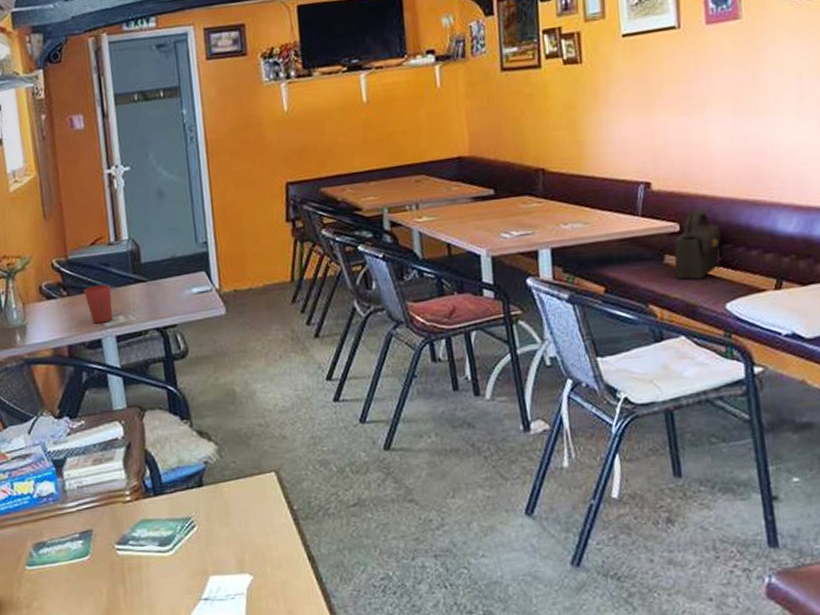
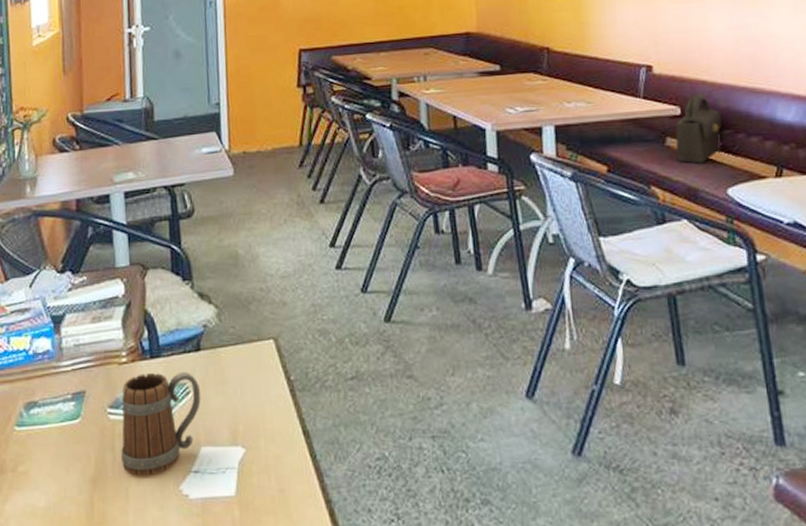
cup: present [83,284,113,324] -> none [96,140,123,179]
beer mug: none [128,506,207,606] -> present [121,371,201,476]

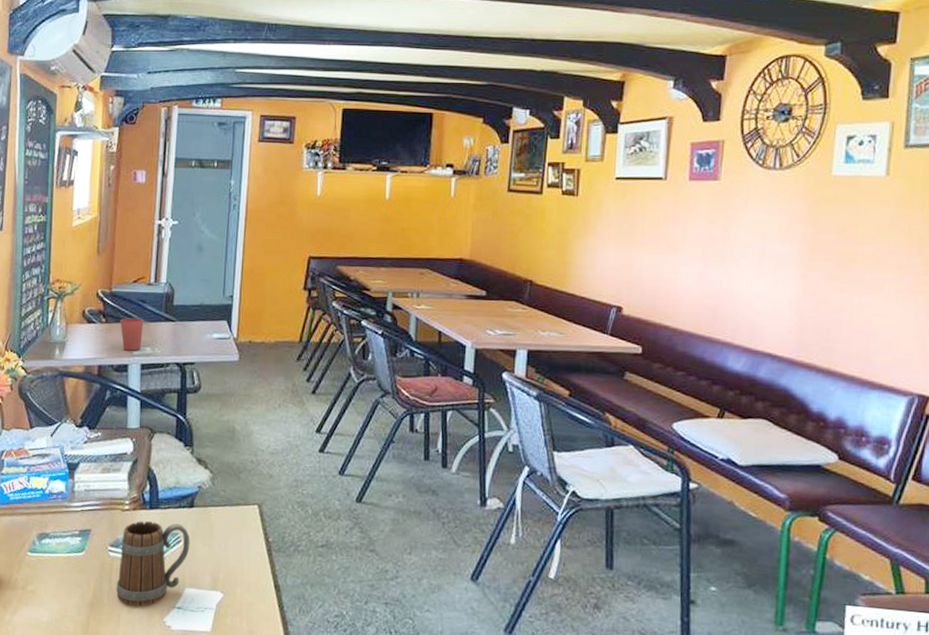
cup: none [96,140,123,179] -> present [120,317,144,351]
handbag: present [675,93,723,164] -> none [632,336,678,399]

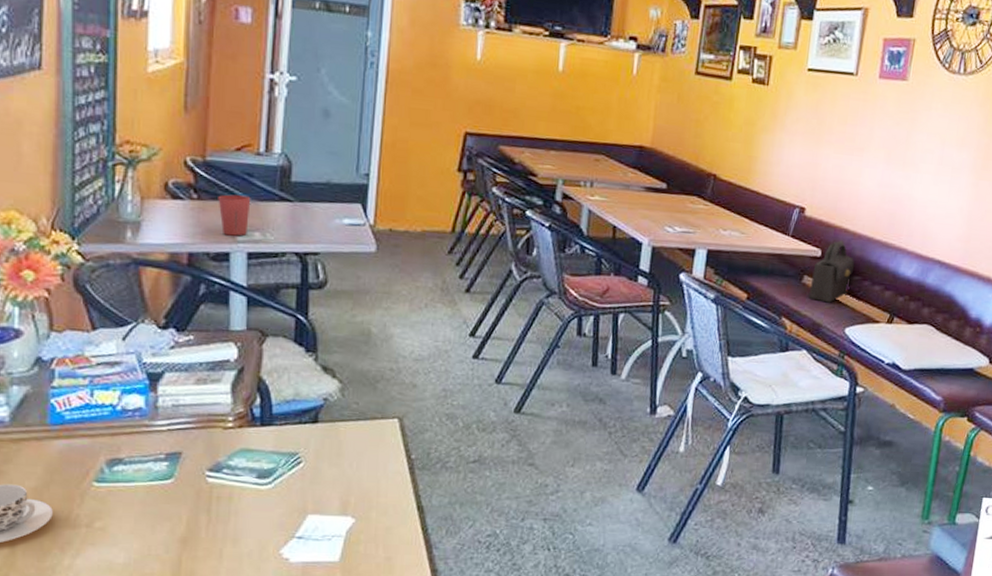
beer mug: present [116,520,190,607] -> none [218,439,314,539]
handbag: none [632,336,678,399] -> present [808,240,855,303]

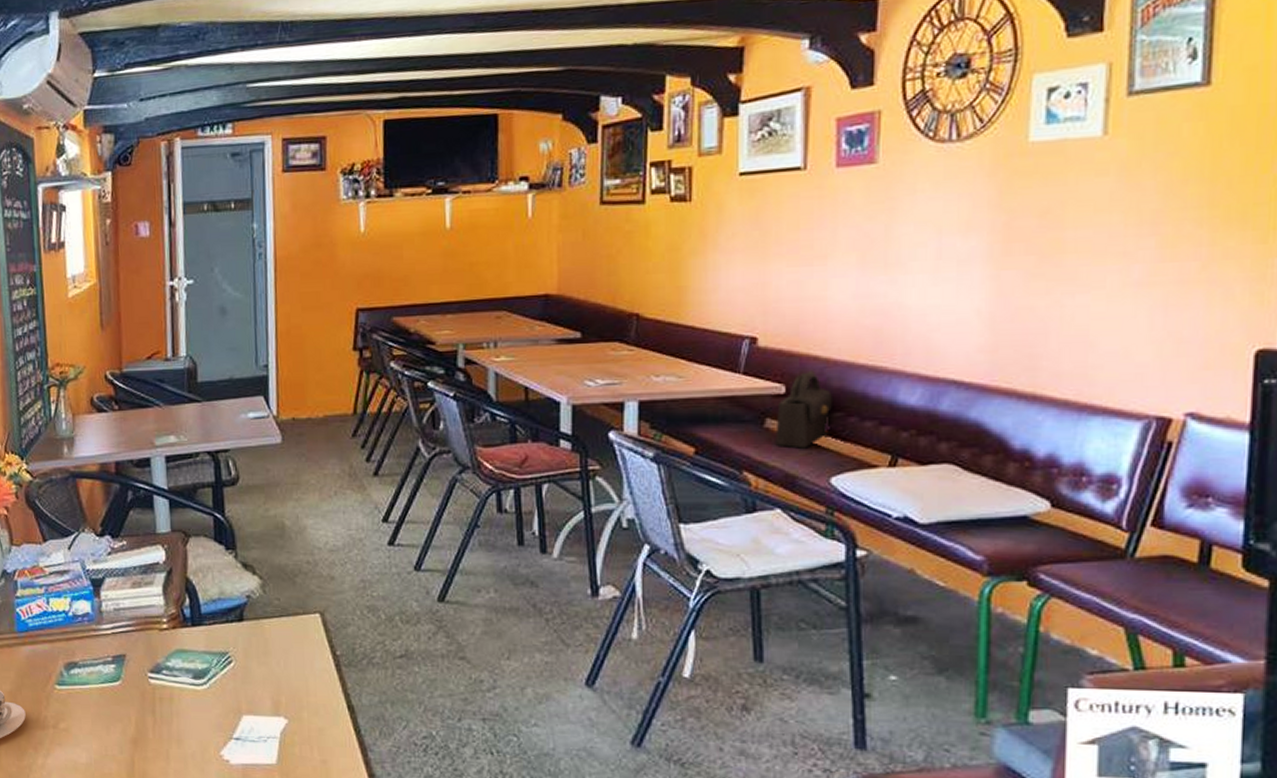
cup: present [218,194,251,236] -> none [135,401,164,441]

